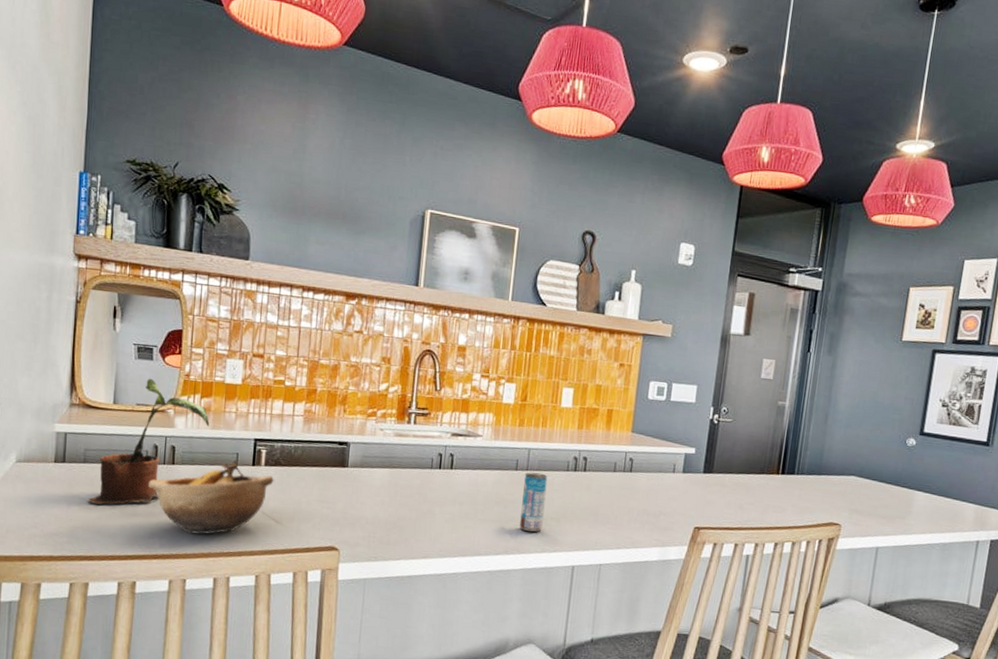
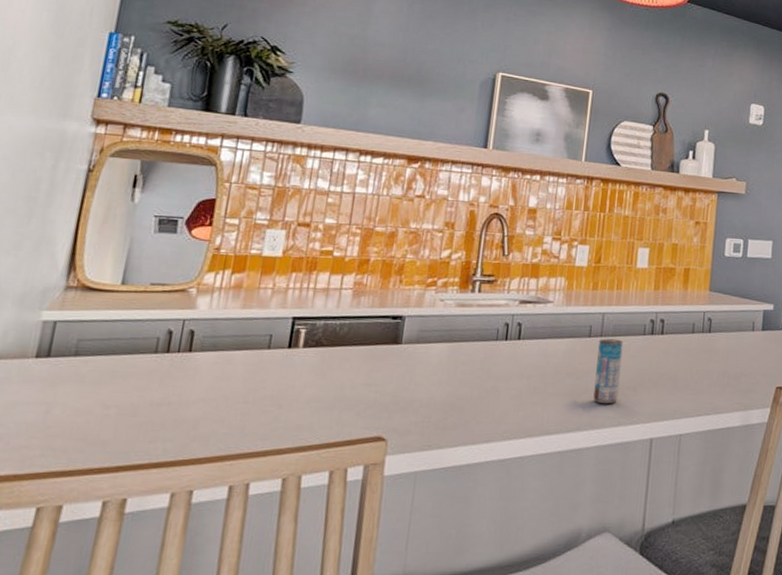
potted plant: present [87,378,210,505] -> none [73,253,240,406]
bowl: present [149,461,274,535] -> none [156,344,313,434]

